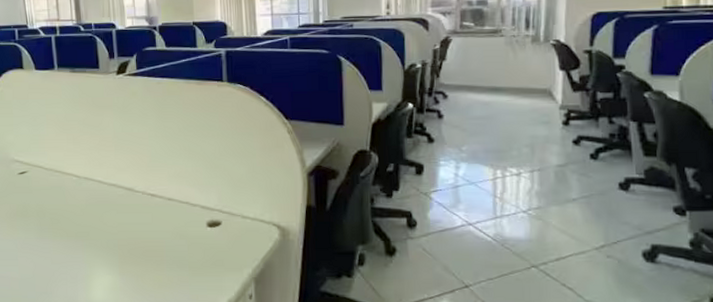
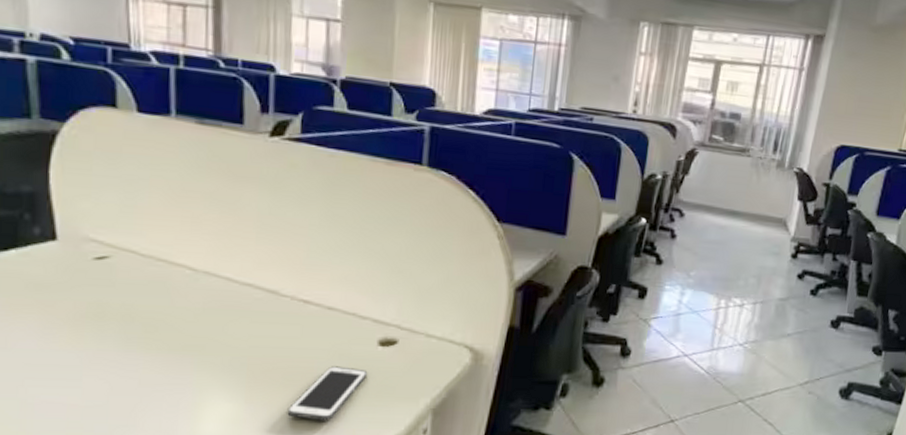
cell phone: none [148,244,202,289] -> present [287,366,368,421]

